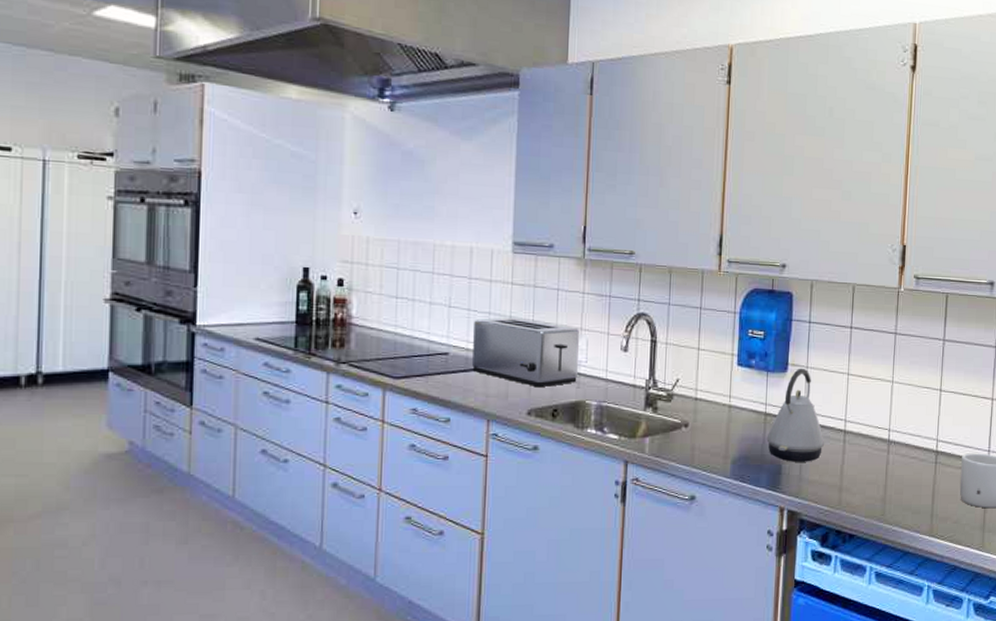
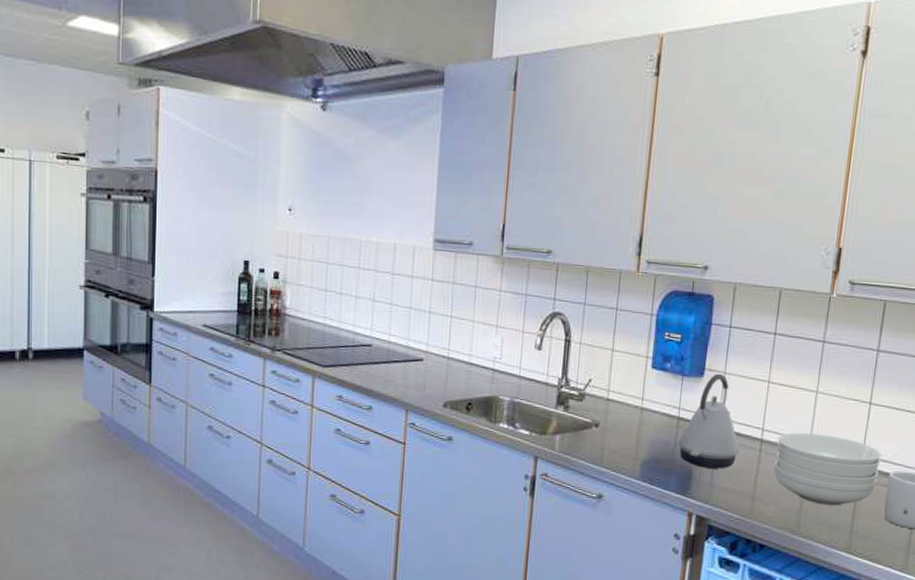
toaster: present [472,317,580,388] -> none [393,312,496,382]
bowl: none [858,421,954,491] -> present [774,432,882,506]

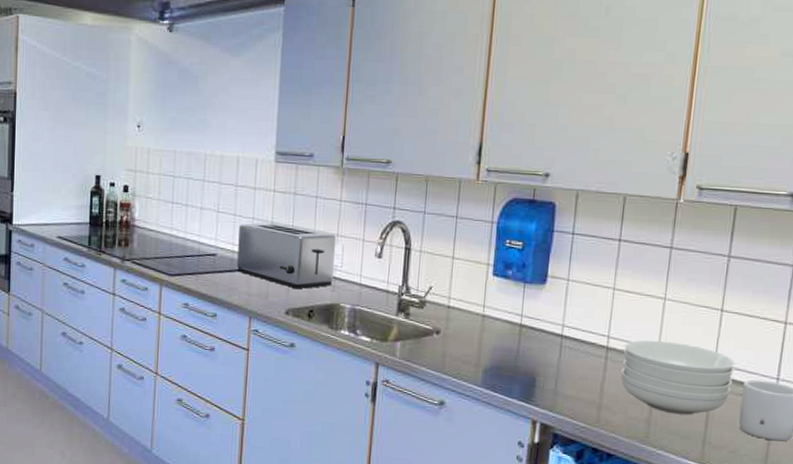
toaster: none [393,312,496,382] -> present [237,222,337,289]
kettle: present [678,373,740,469] -> none [521,280,585,377]

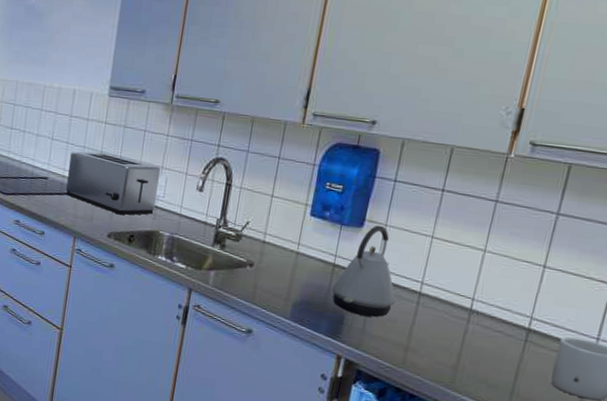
kettle: none [521,280,585,377] -> present [332,225,396,318]
bowl: present [621,340,735,415] -> none [431,288,554,366]

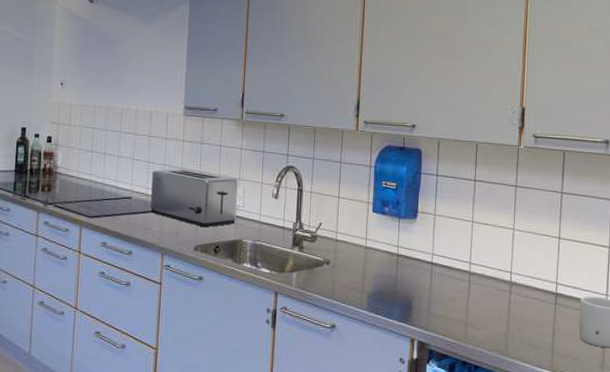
kettle: present [332,225,396,318] -> none [398,215,452,299]

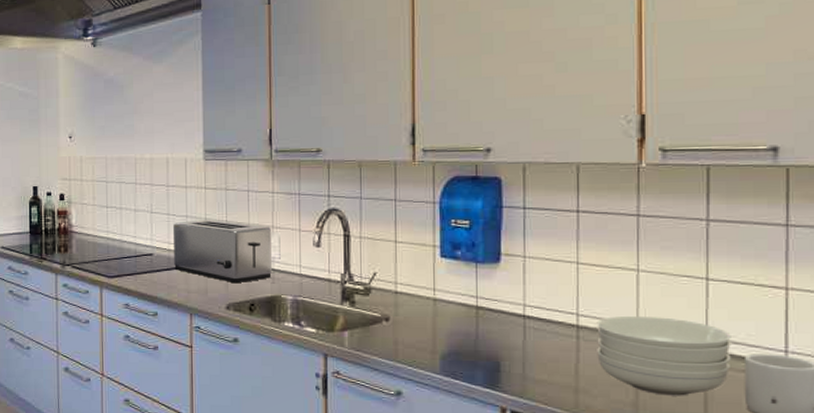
bowl: none [482,265,573,329] -> present [597,315,731,396]

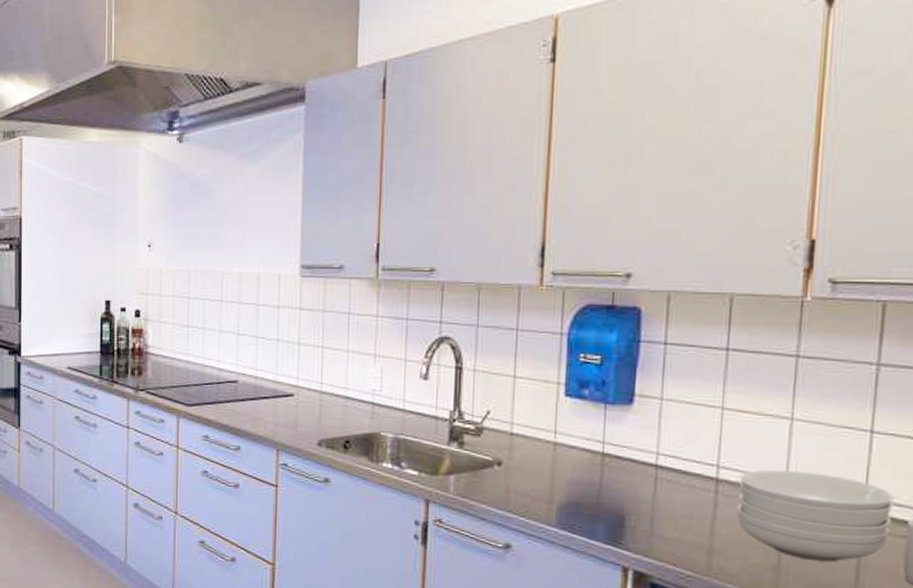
toaster: present [173,219,273,284] -> none [261,344,374,418]

